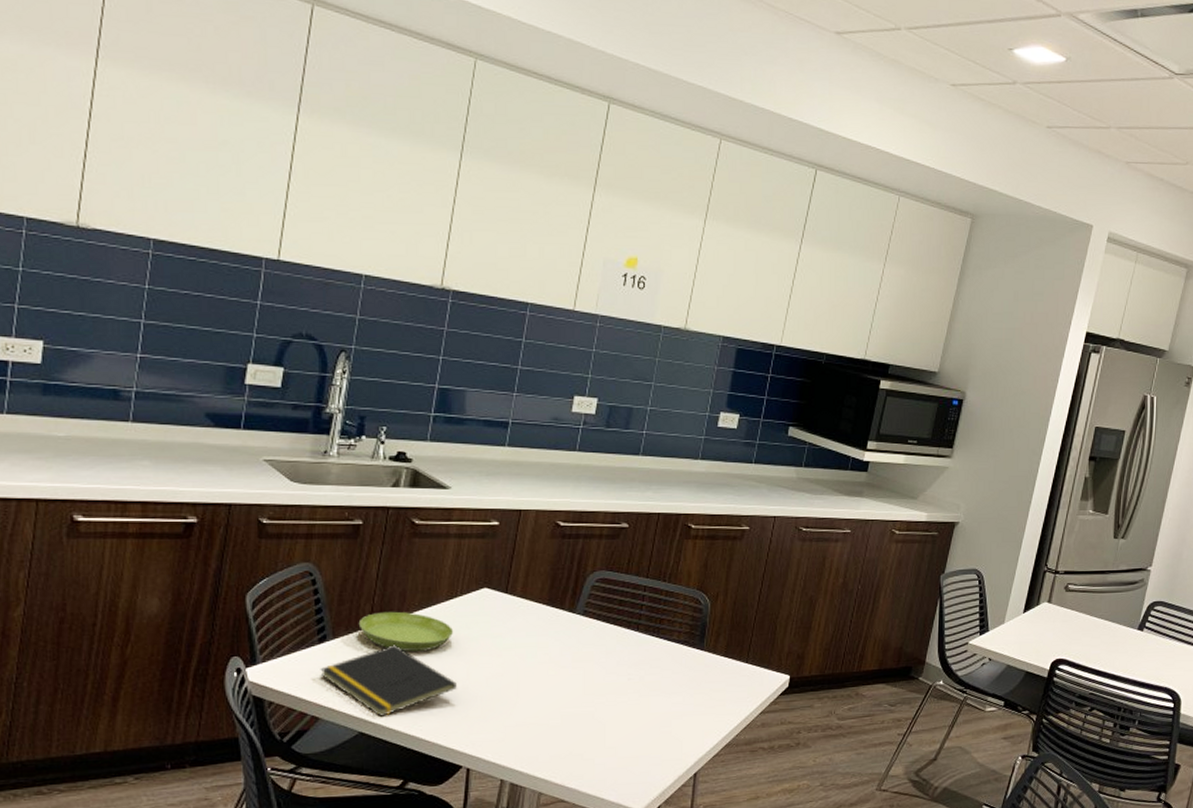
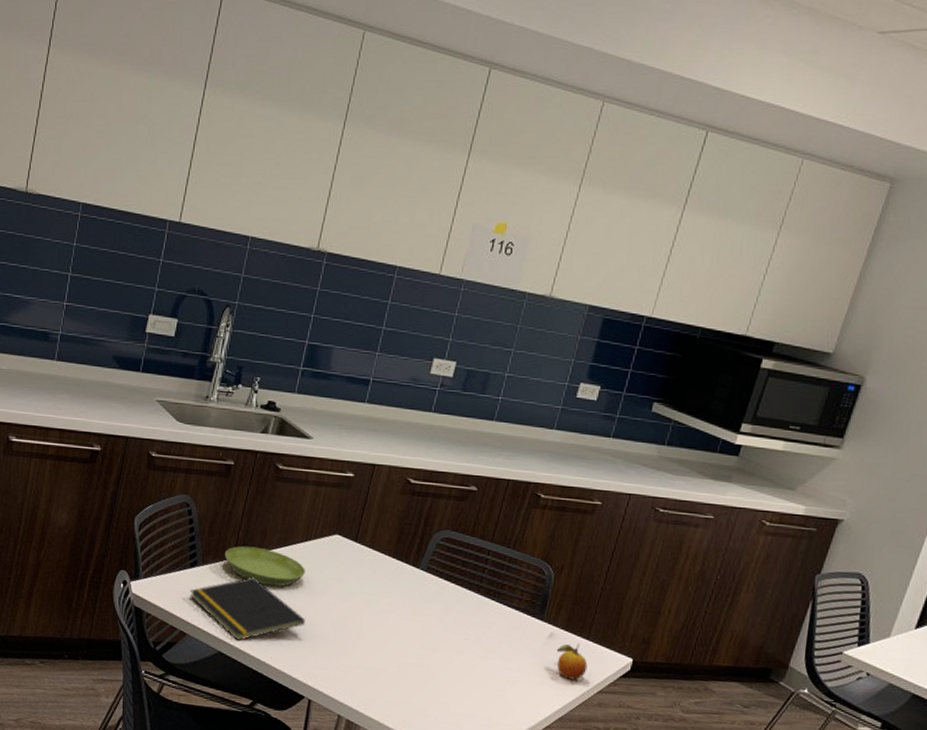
fruit: none [718,668,749,705] -> present [556,643,588,680]

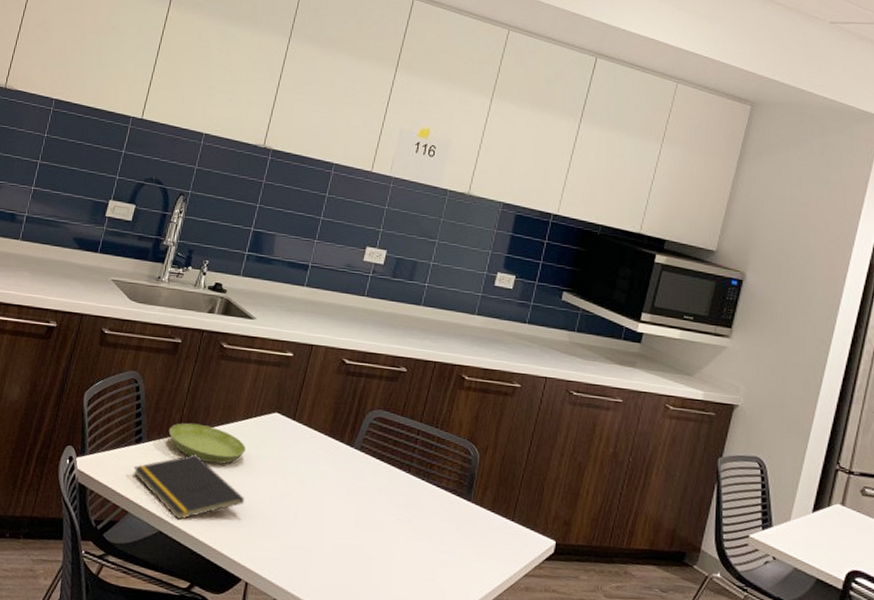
fruit: present [556,643,588,680] -> none [483,525,514,563]

